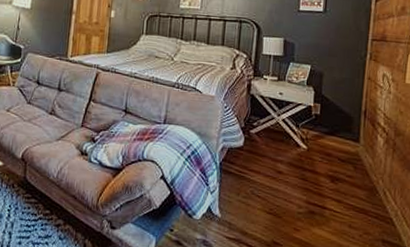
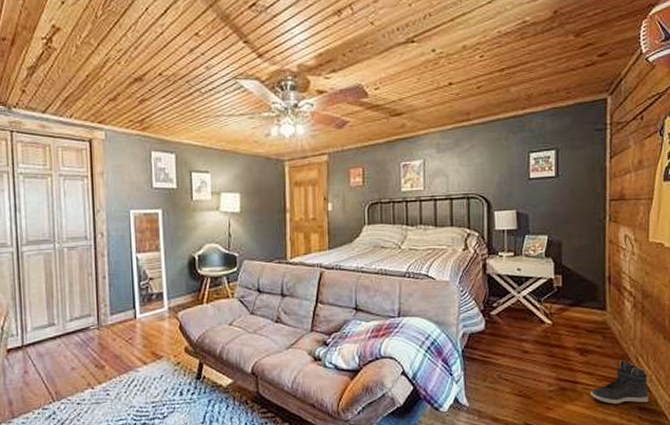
sneaker: none [337,192,393,237] -> present [590,360,649,405]

